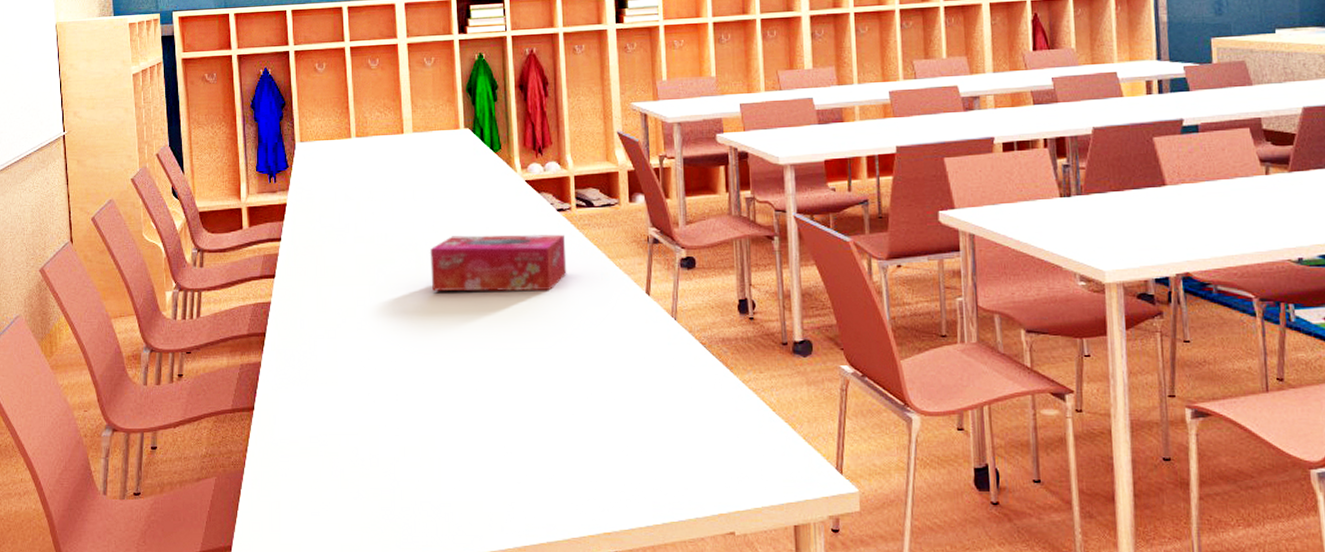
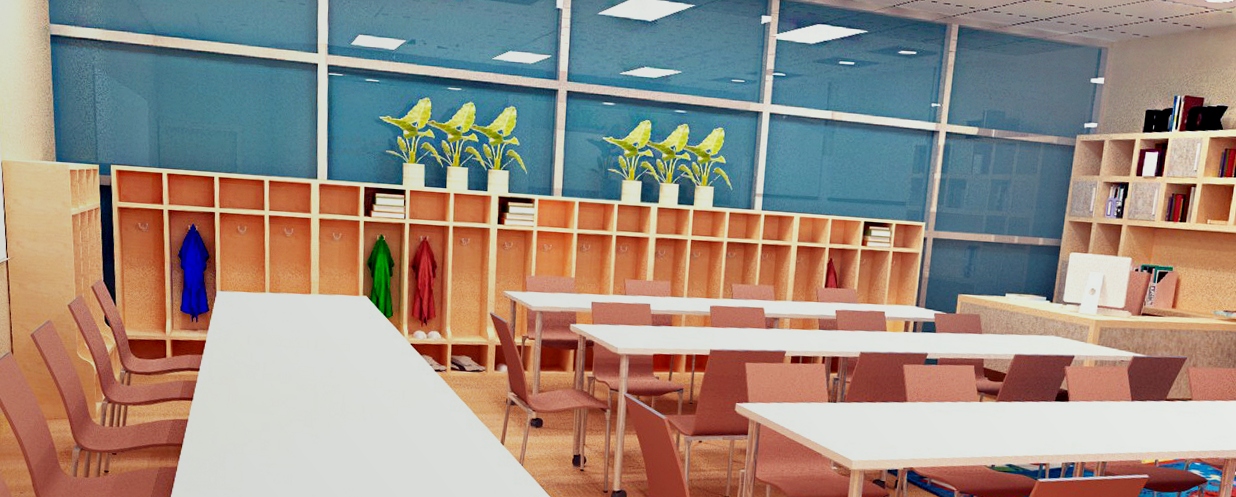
tissue box: present [429,234,567,292] -> none [326,382,440,434]

